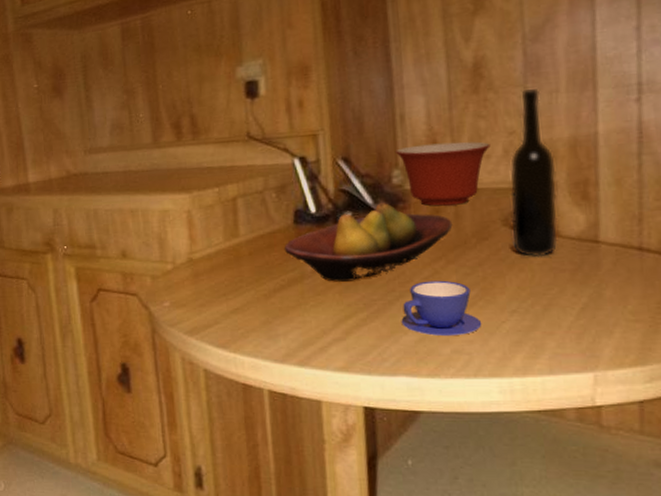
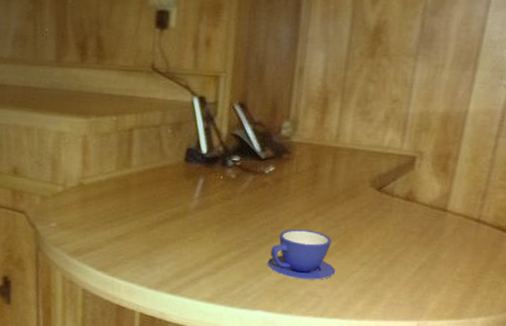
fruit bowl: present [283,203,453,282] -> none [171,152,328,222]
mixing bowl: present [396,141,491,206] -> none [289,100,375,163]
bottle: present [509,89,558,258] -> none [375,61,427,219]

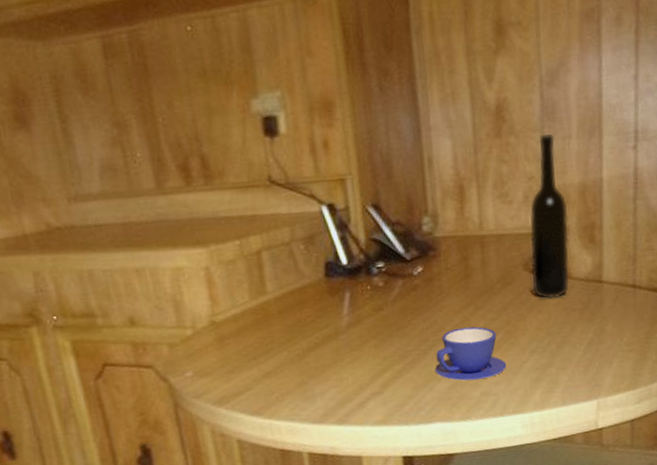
bottle: none [375,61,427,219] -> present [529,134,570,300]

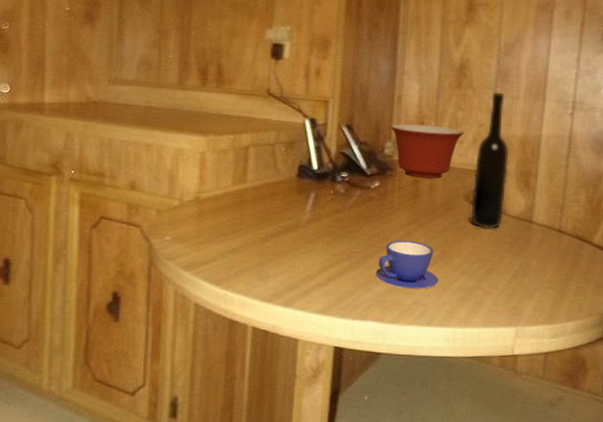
mixing bowl: none [425,187,513,253] -> present [391,123,464,179]

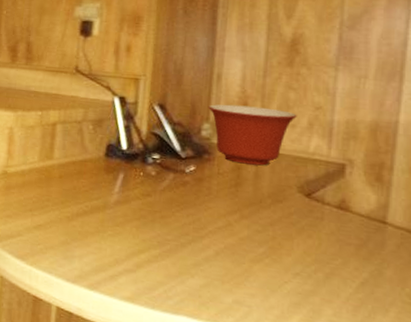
teacup: present [375,240,439,289] -> none [190,230,266,288]
bottle: present [470,92,509,230] -> none [305,71,355,228]

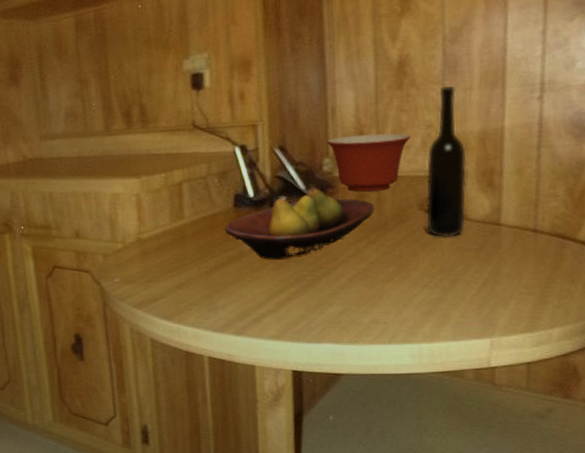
fruit bowl: none [92,151,251,219] -> present [224,188,375,260]
bottle: none [305,71,355,228] -> present [426,86,467,238]

